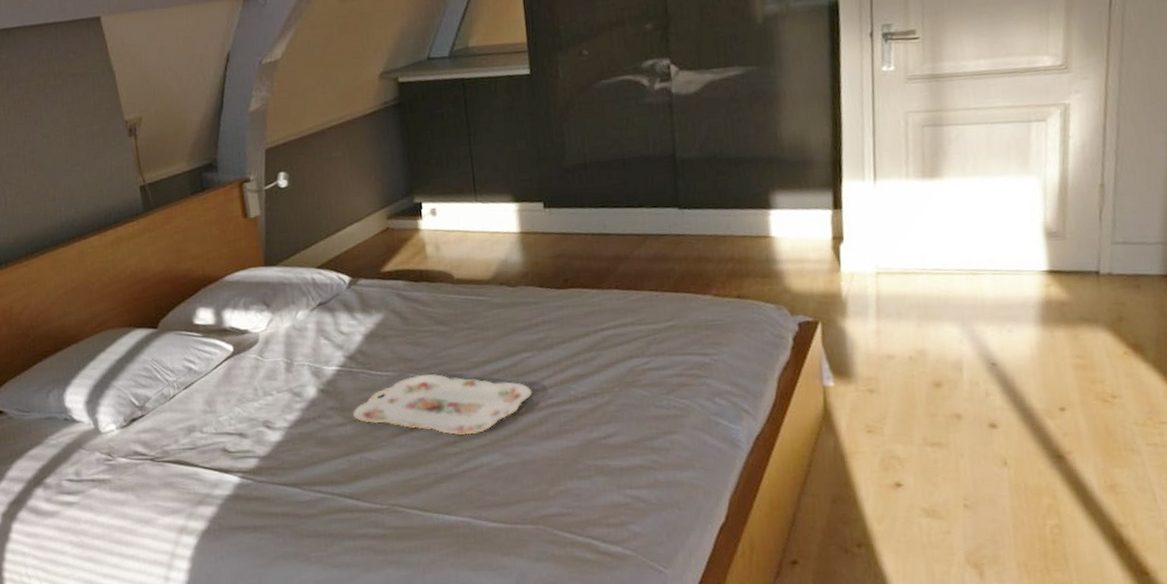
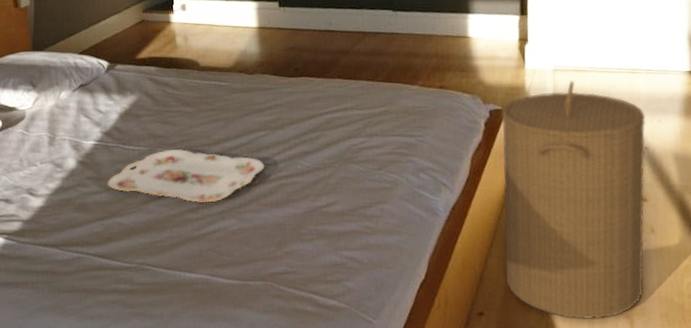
laundry hamper: none [812,285,996,569] -> present [501,80,646,319]

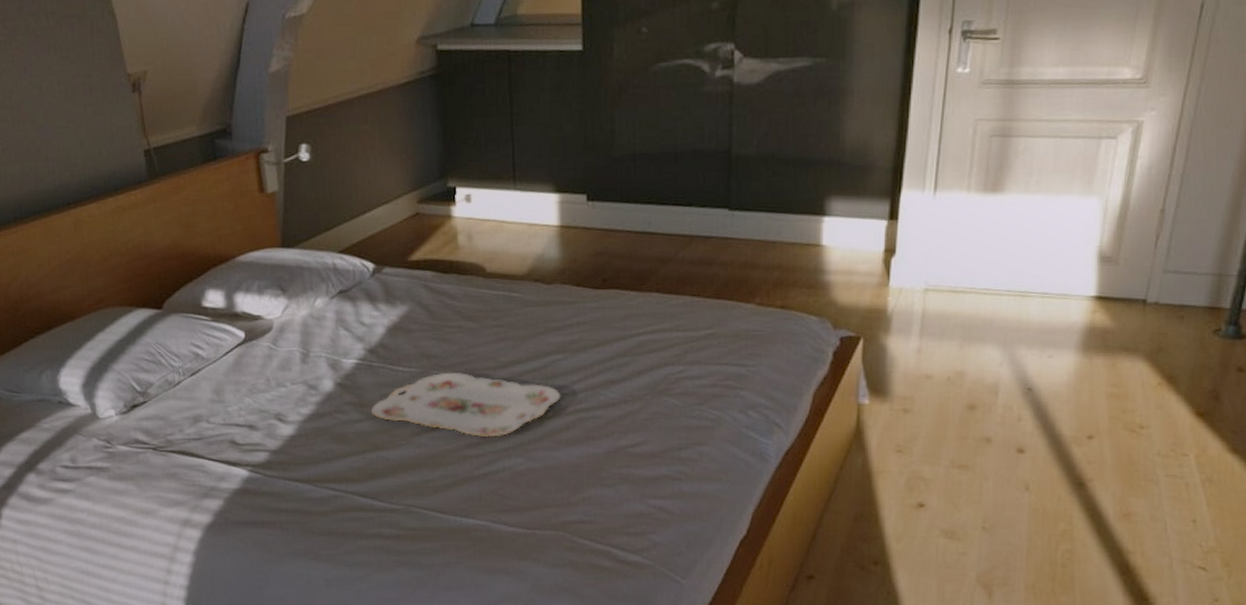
laundry hamper: present [501,80,646,319] -> none [843,303,1034,588]

